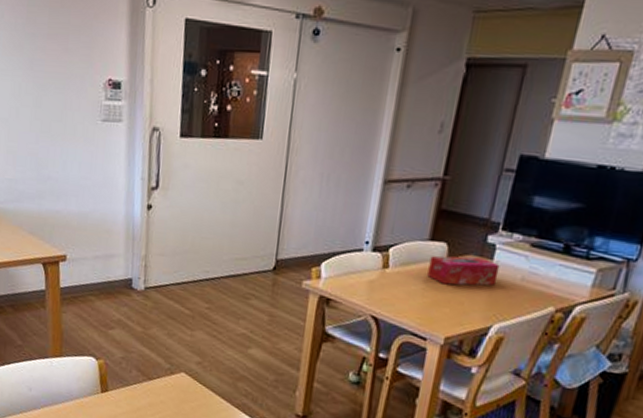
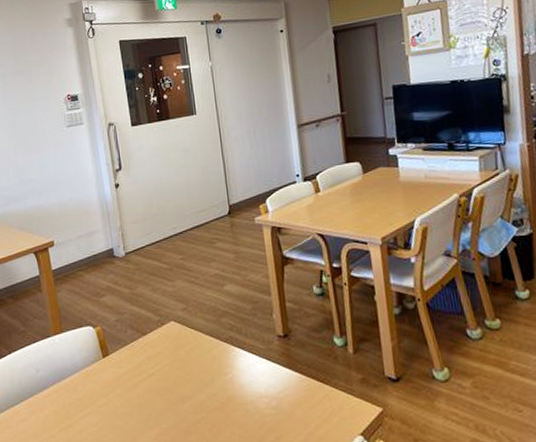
tissue box: present [427,255,500,286] -> none [350,167,407,195]

